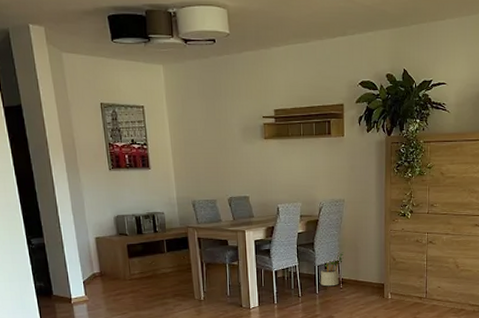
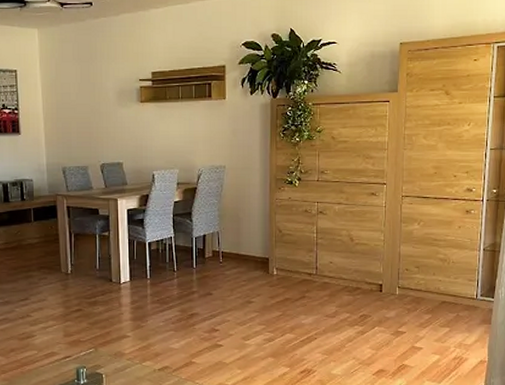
potted plant: present [320,252,344,287] -> none [198,223,224,260]

